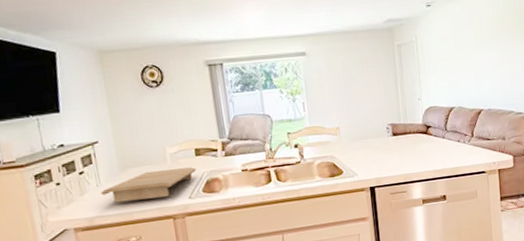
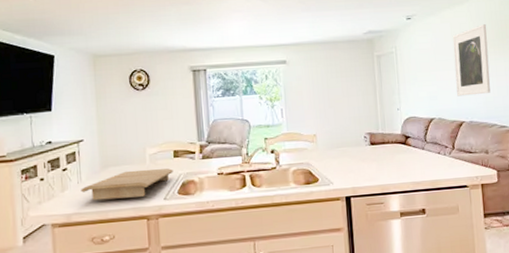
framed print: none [472,10,508,85] -> present [452,24,491,97]

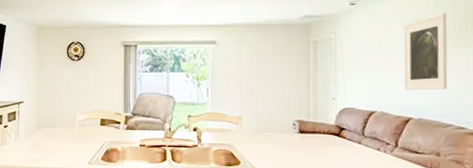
cutting board: present [81,168,173,201] -> none [17,133,99,158]

